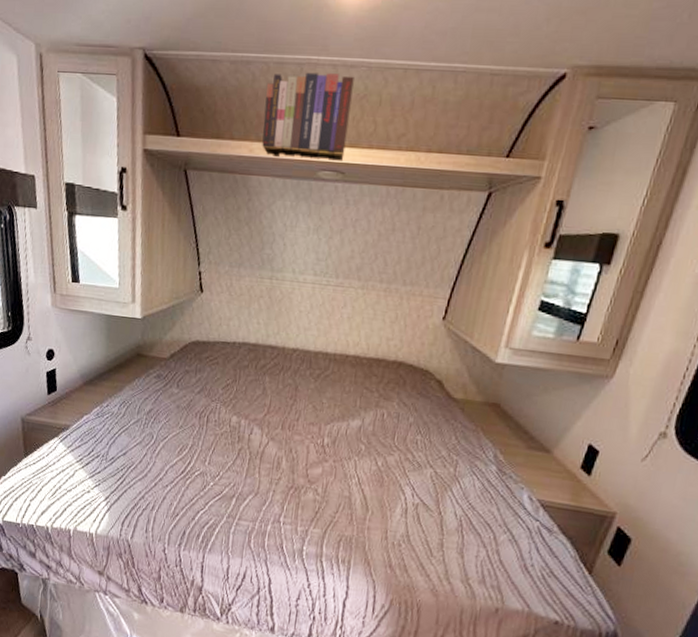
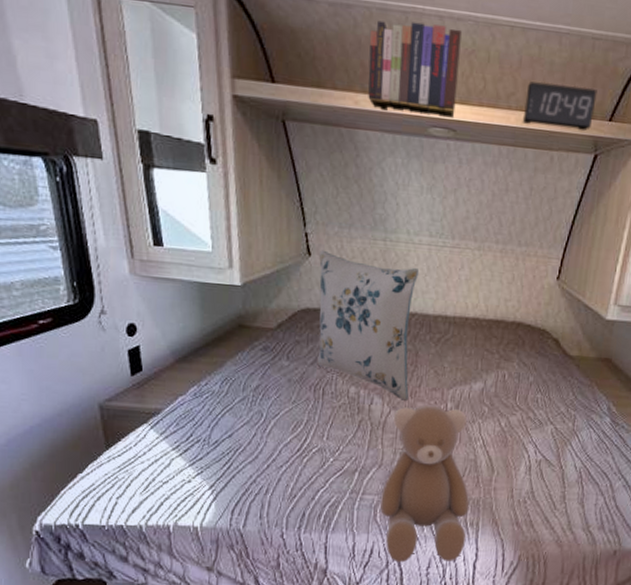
pillow: none [203,287,303,433] -> present [317,250,420,401]
teddy bear: none [254,438,343,596] -> present [379,405,470,563]
alarm clock: none [412,121,494,169] -> present [522,81,597,132]

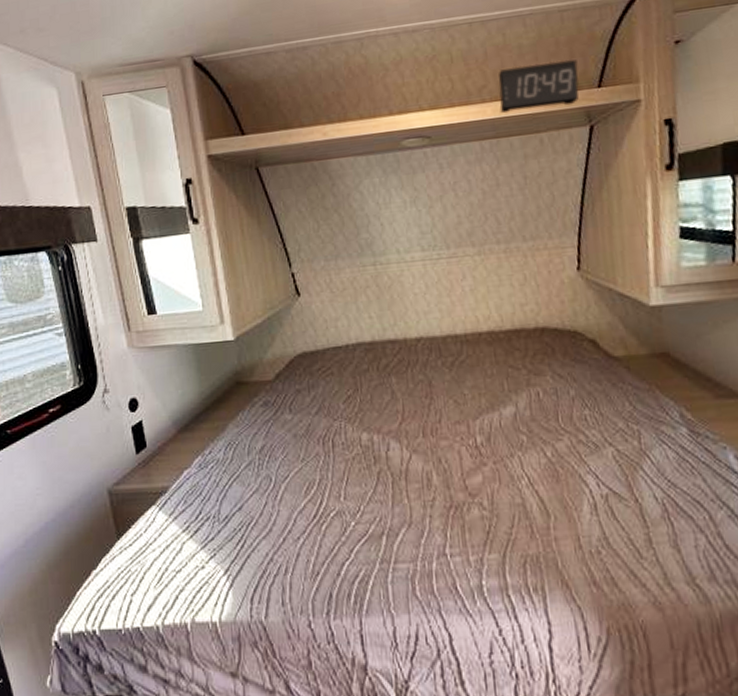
pillow: present [317,250,420,401] -> none [309,287,429,441]
books: present [368,20,462,118] -> none [328,41,427,136]
teddy bear: present [379,405,470,563] -> none [415,442,532,650]

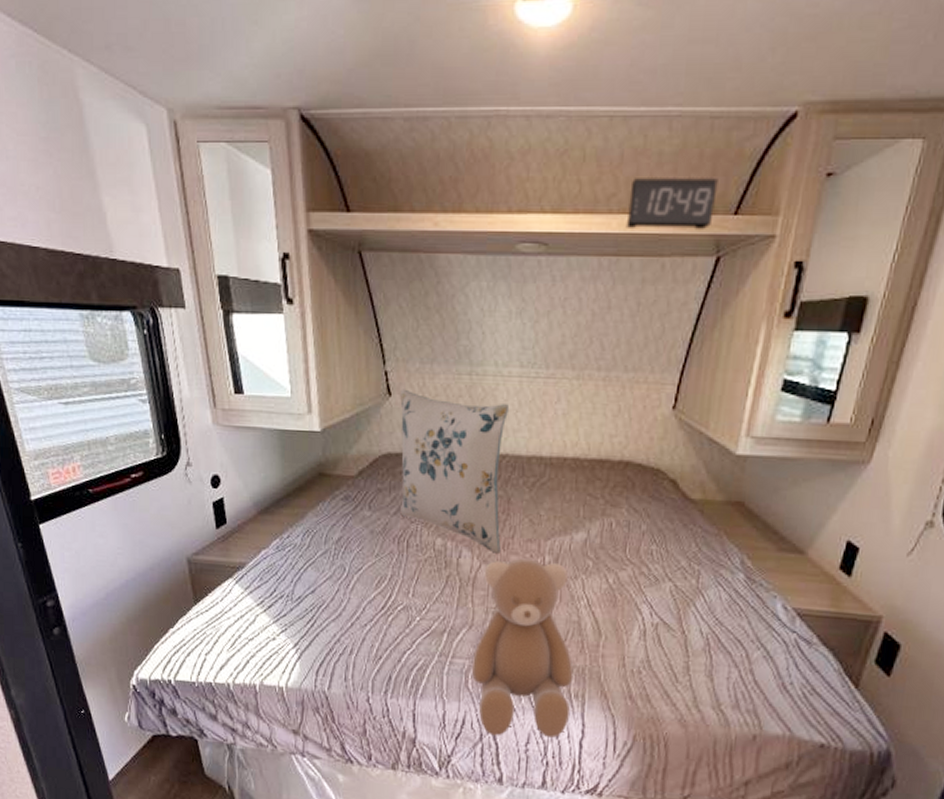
pillow: none [309,287,429,441] -> present [400,389,510,554]
teddy bear: none [415,442,532,650] -> present [471,558,574,738]

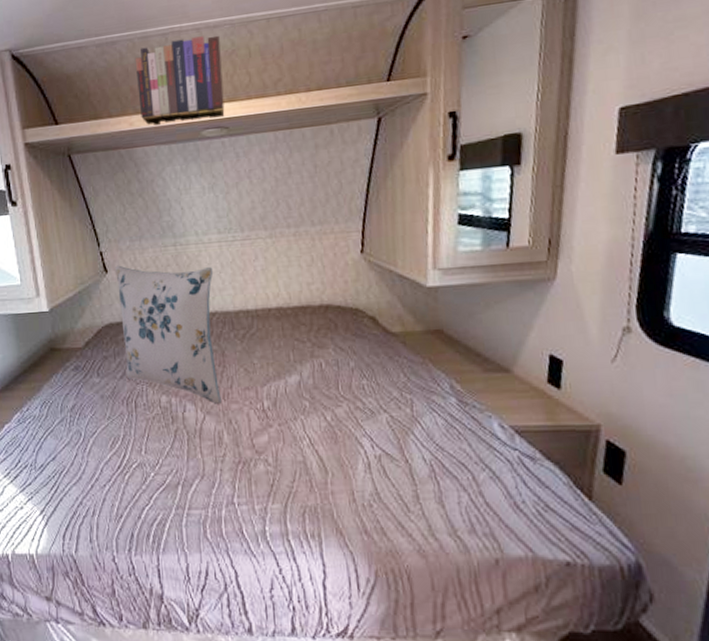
books: none [448,126,552,231] -> present [134,36,225,126]
teddy bear: present [471,558,574,738] -> none [207,405,309,585]
alarm clock: present [625,176,718,231] -> none [293,54,369,106]

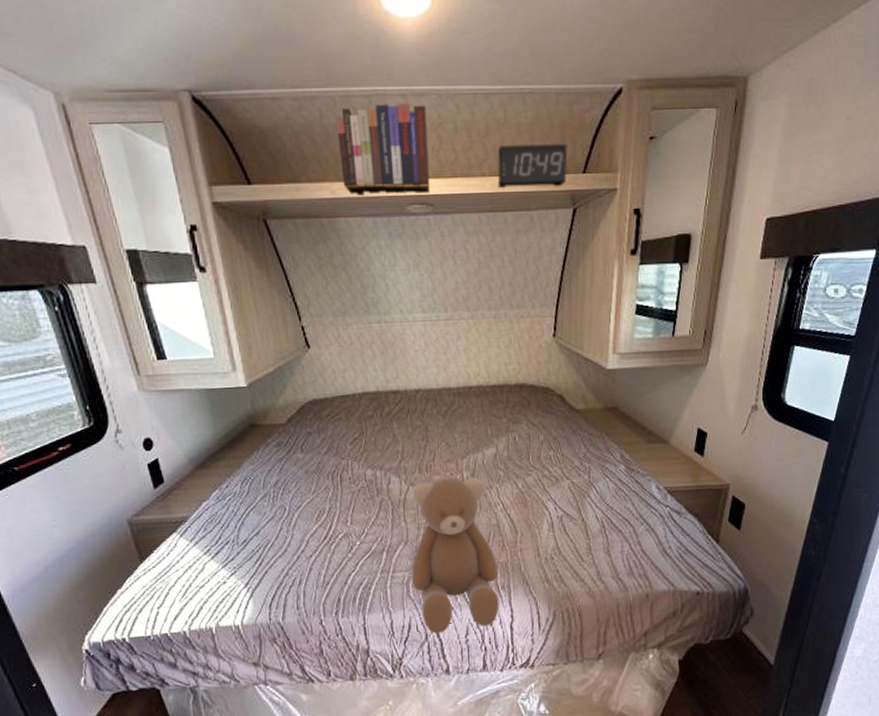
pillow: present [115,265,221,404] -> none [318,340,424,476]
teddy bear: none [207,405,309,585] -> present [410,476,499,634]
alarm clock: none [293,54,369,106] -> present [497,143,568,189]

